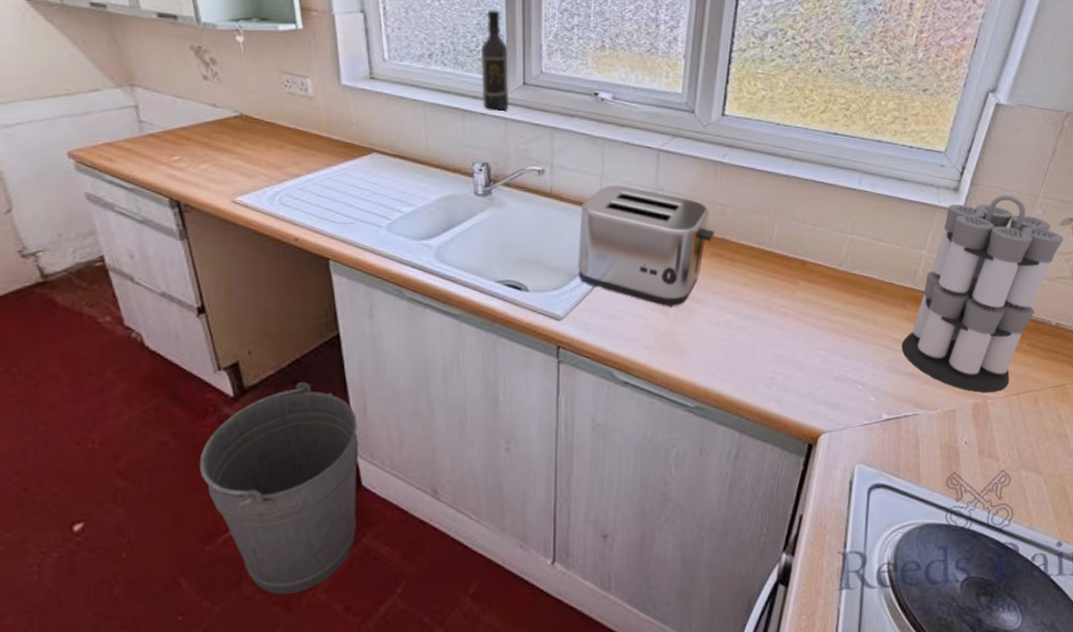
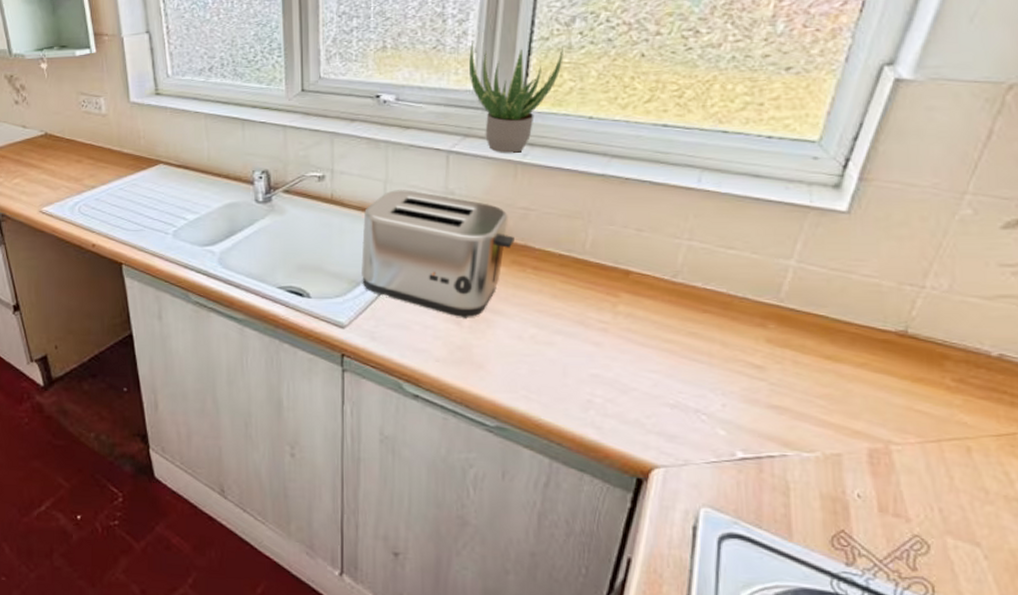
bucket: present [199,382,358,595] -> none [17,377,151,571]
wine bottle: present [480,10,510,112] -> none [258,19,289,120]
potted plant: none [678,47,757,155] -> present [468,40,563,154]
spice rack: present [901,195,1064,392] -> none [761,191,1009,436]

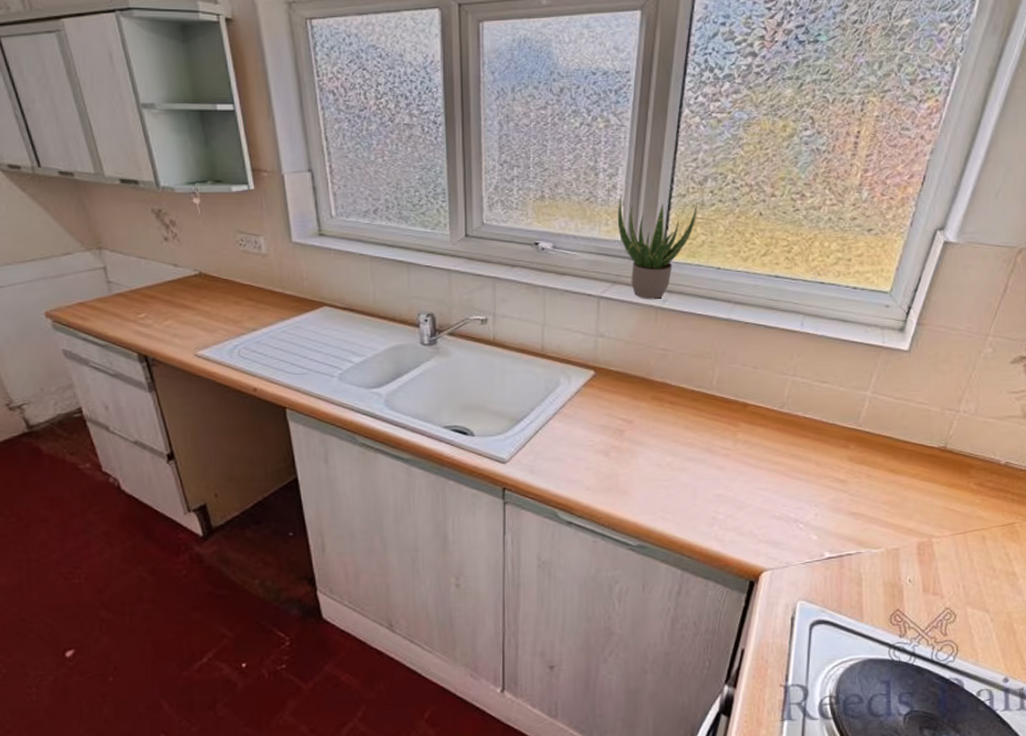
toaster: present [361,190,515,318] -> none [521,332,655,450]

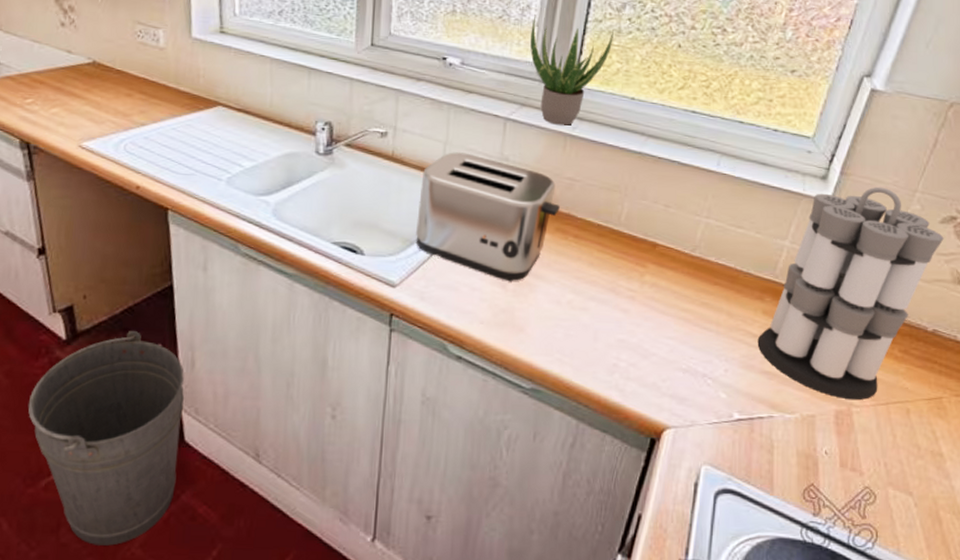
bucket: none [174,523,318,716] -> present [27,331,184,546]
toaster: none [521,332,655,450] -> present [416,152,560,282]
spice rack: none [844,334,1015,531] -> present [757,186,944,400]

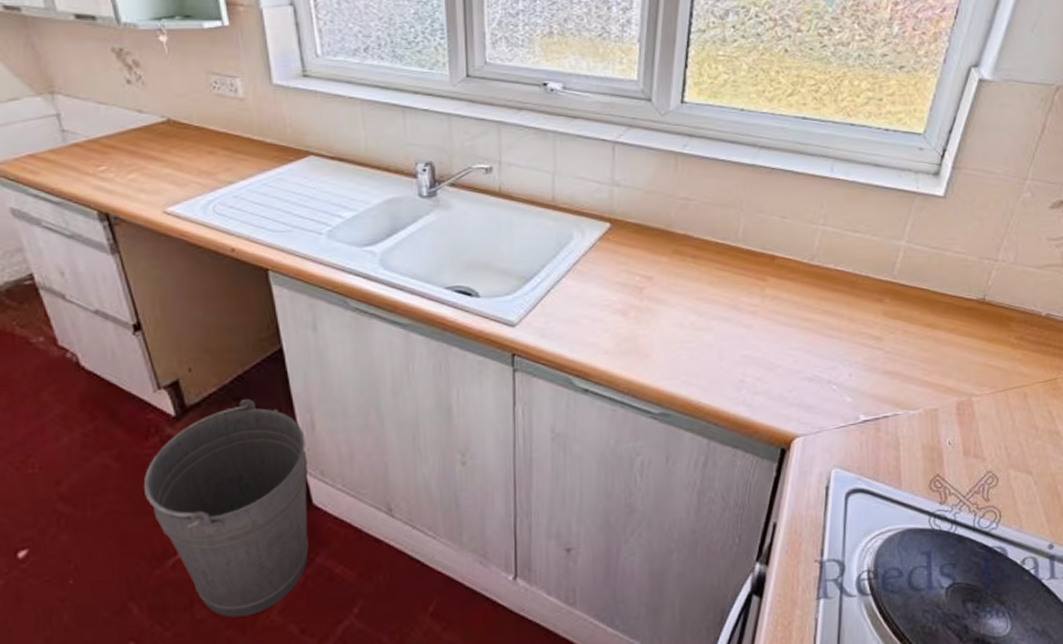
toaster: present [416,152,560,282] -> none [531,181,676,309]
potted plant: present [529,14,614,127] -> none [632,30,718,145]
spice rack: present [757,186,944,400] -> none [879,178,1054,390]

